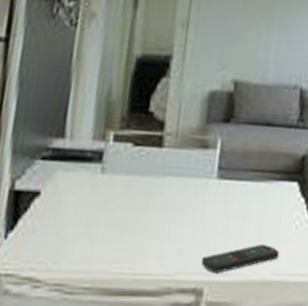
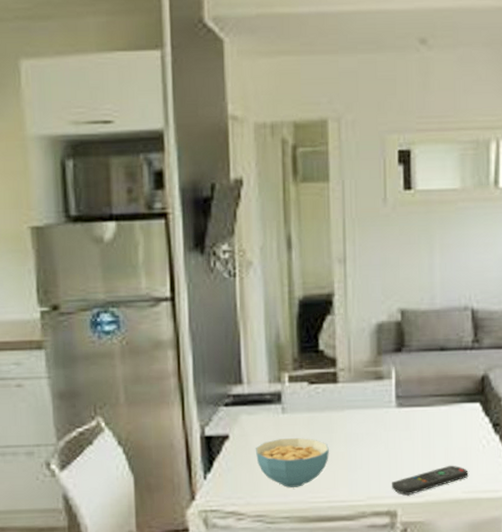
cereal bowl: none [65,200,144,255] -> present [255,438,329,488]

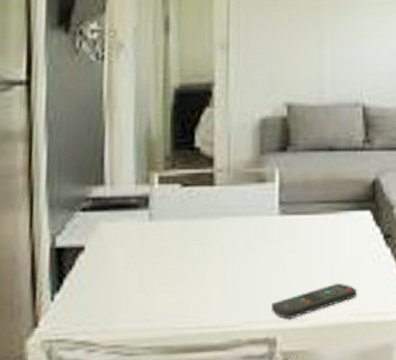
cereal bowl: present [255,438,329,488] -> none [114,250,201,311]

